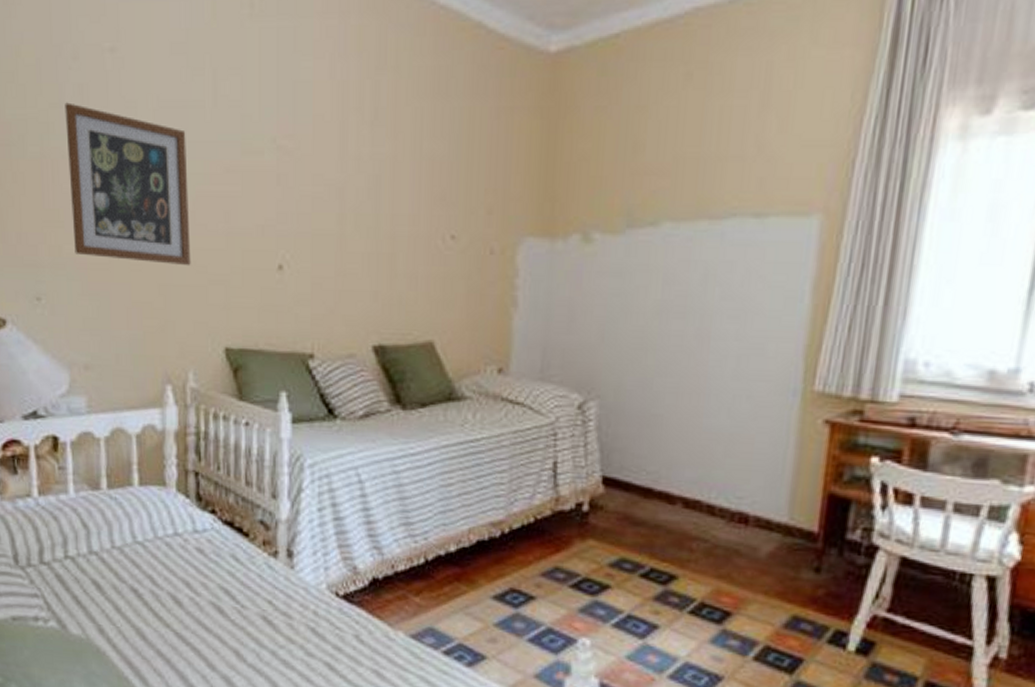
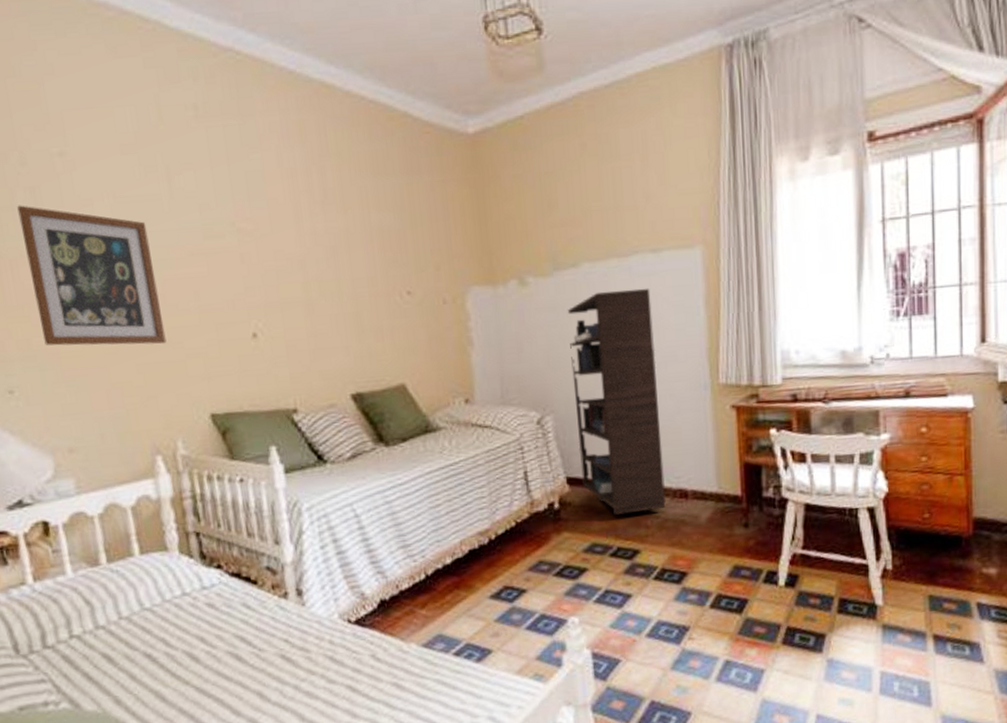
bookcase: none [620,259,744,532] -> present [567,288,667,515]

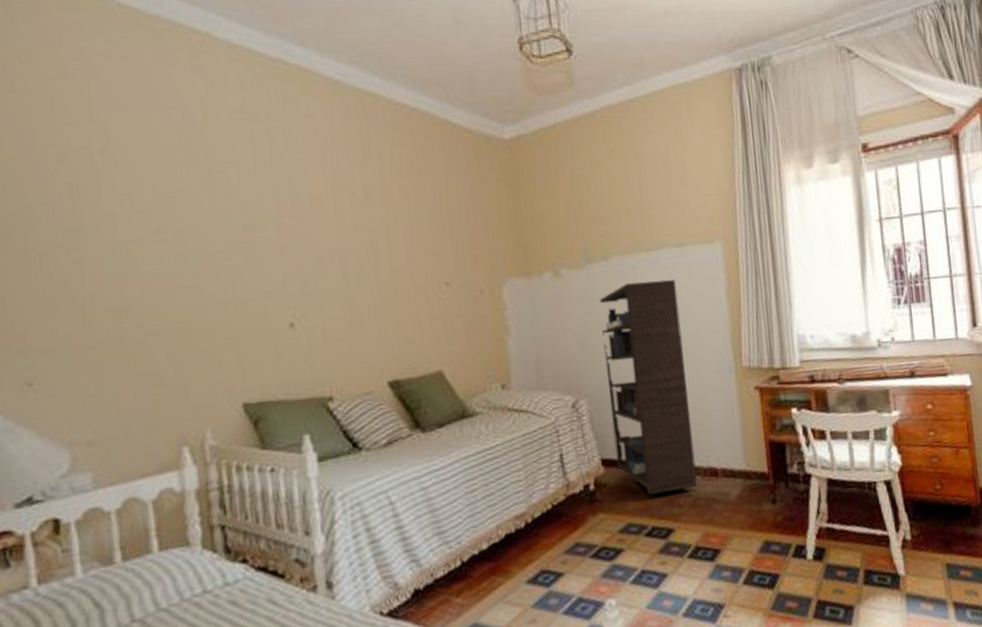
wall art: present [17,205,167,346] -> none [52,199,200,337]

